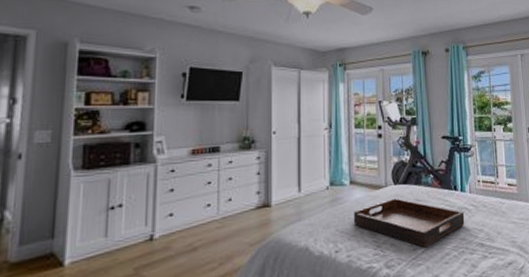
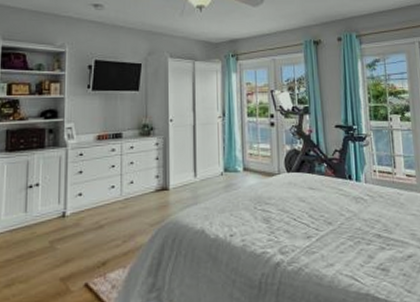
serving tray: present [354,198,465,248] -> none [248,185,361,236]

